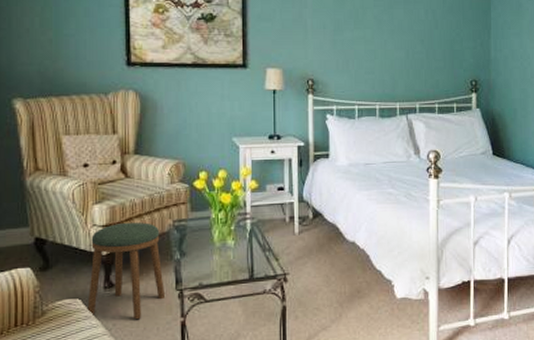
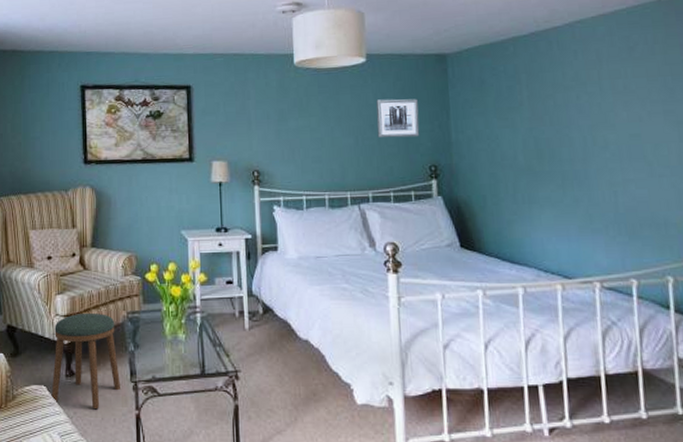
wall art: none [426,16,464,53] -> present [376,99,420,138]

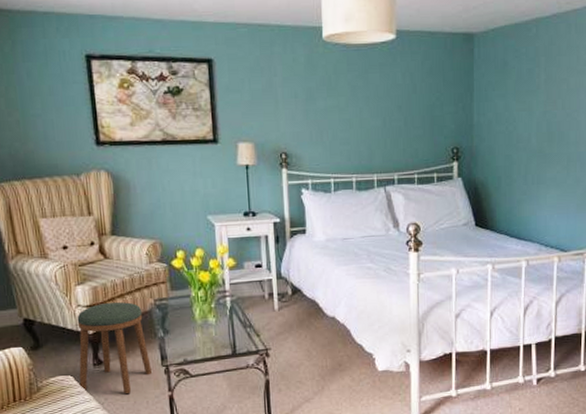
wall art: present [376,99,420,138] -> none [404,79,445,120]

